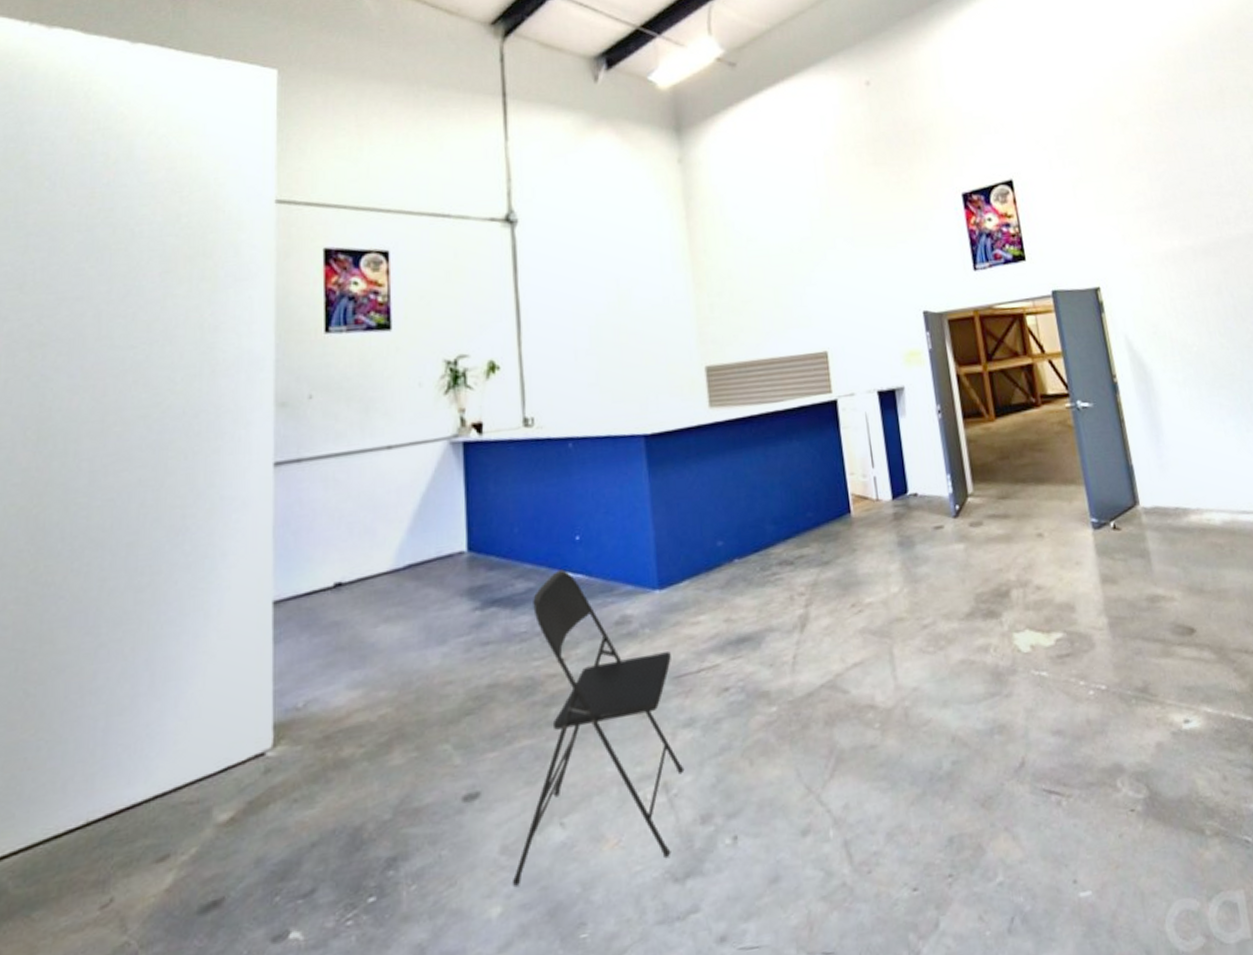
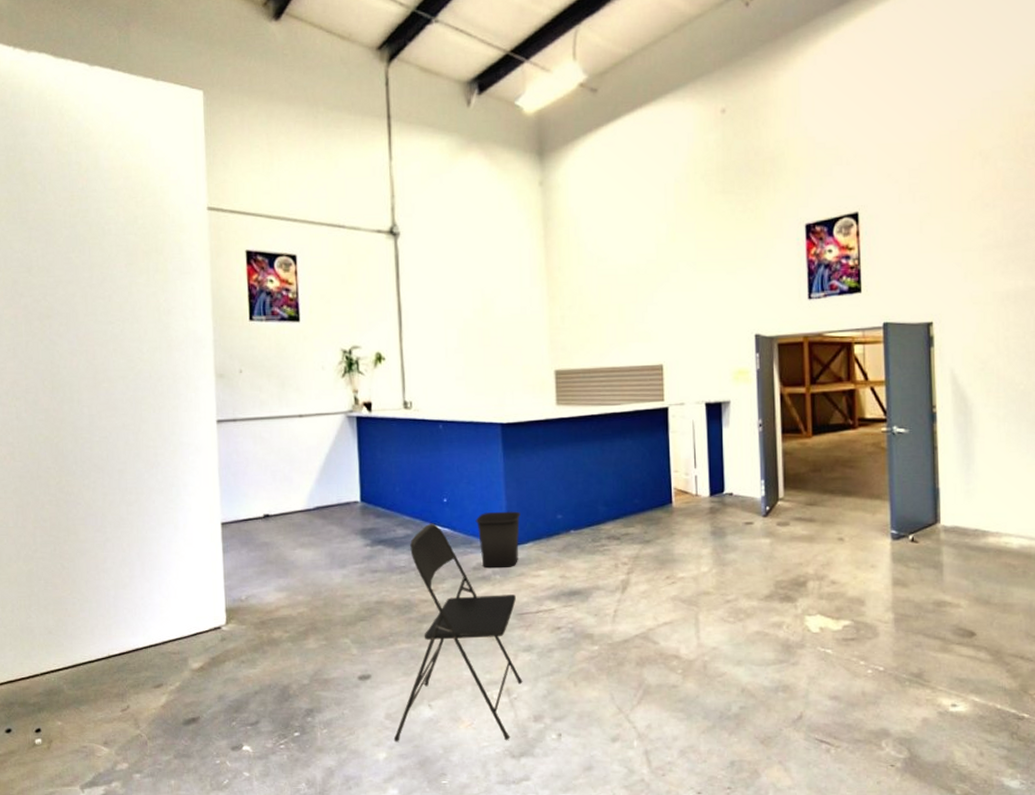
waste bin: none [616,542,673,621] -> present [475,511,521,569]

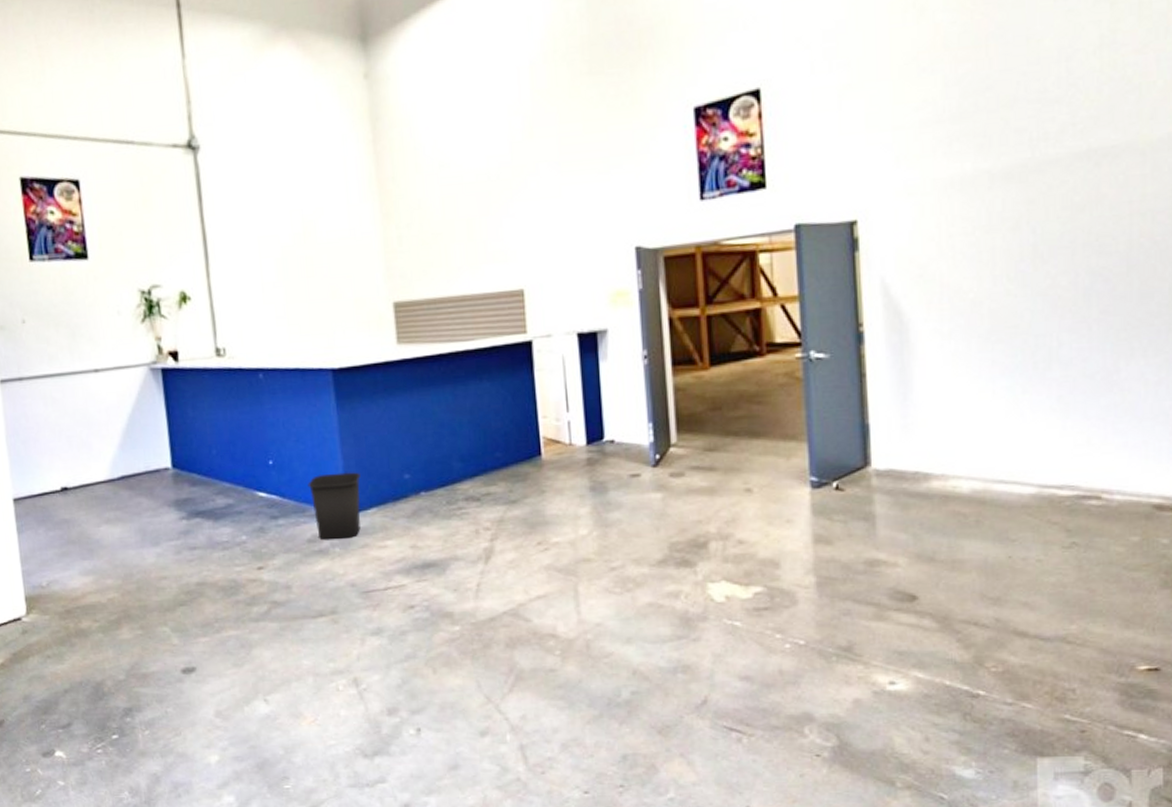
folding chair: present [393,523,523,741] -> none [226,490,373,742]

